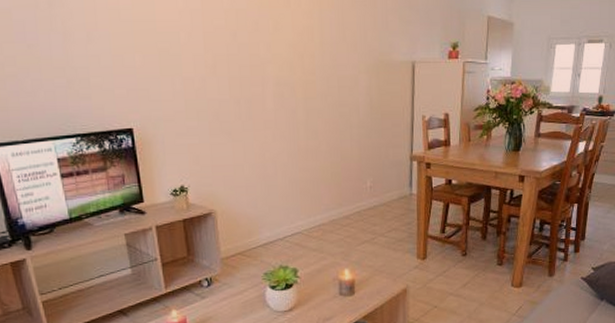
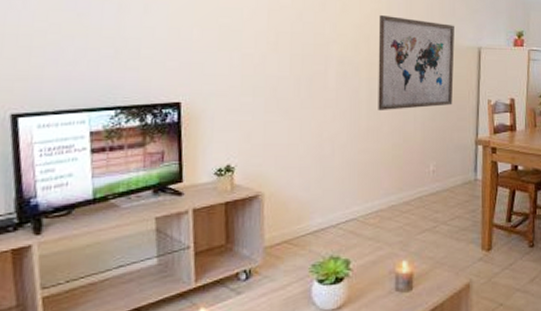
wall art: none [311,32,388,130] -> present [378,15,455,110]

